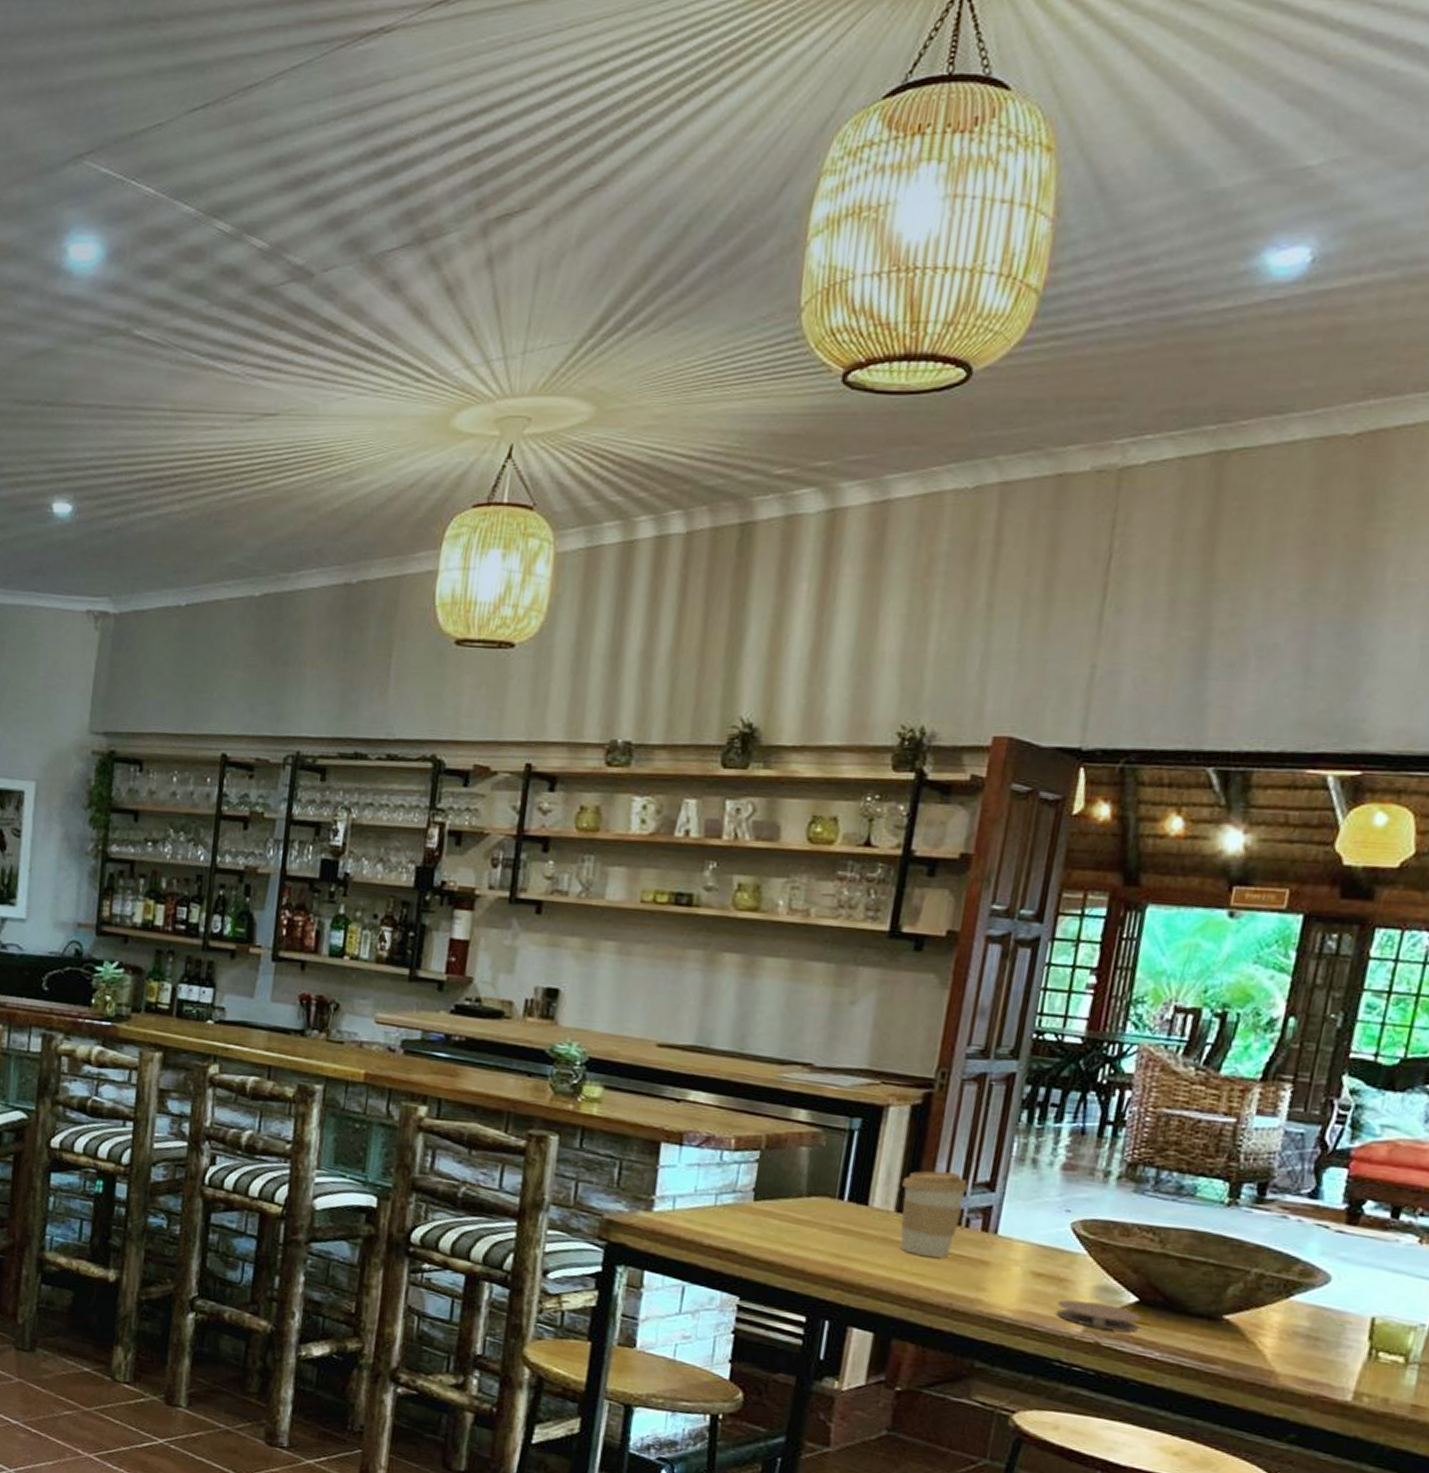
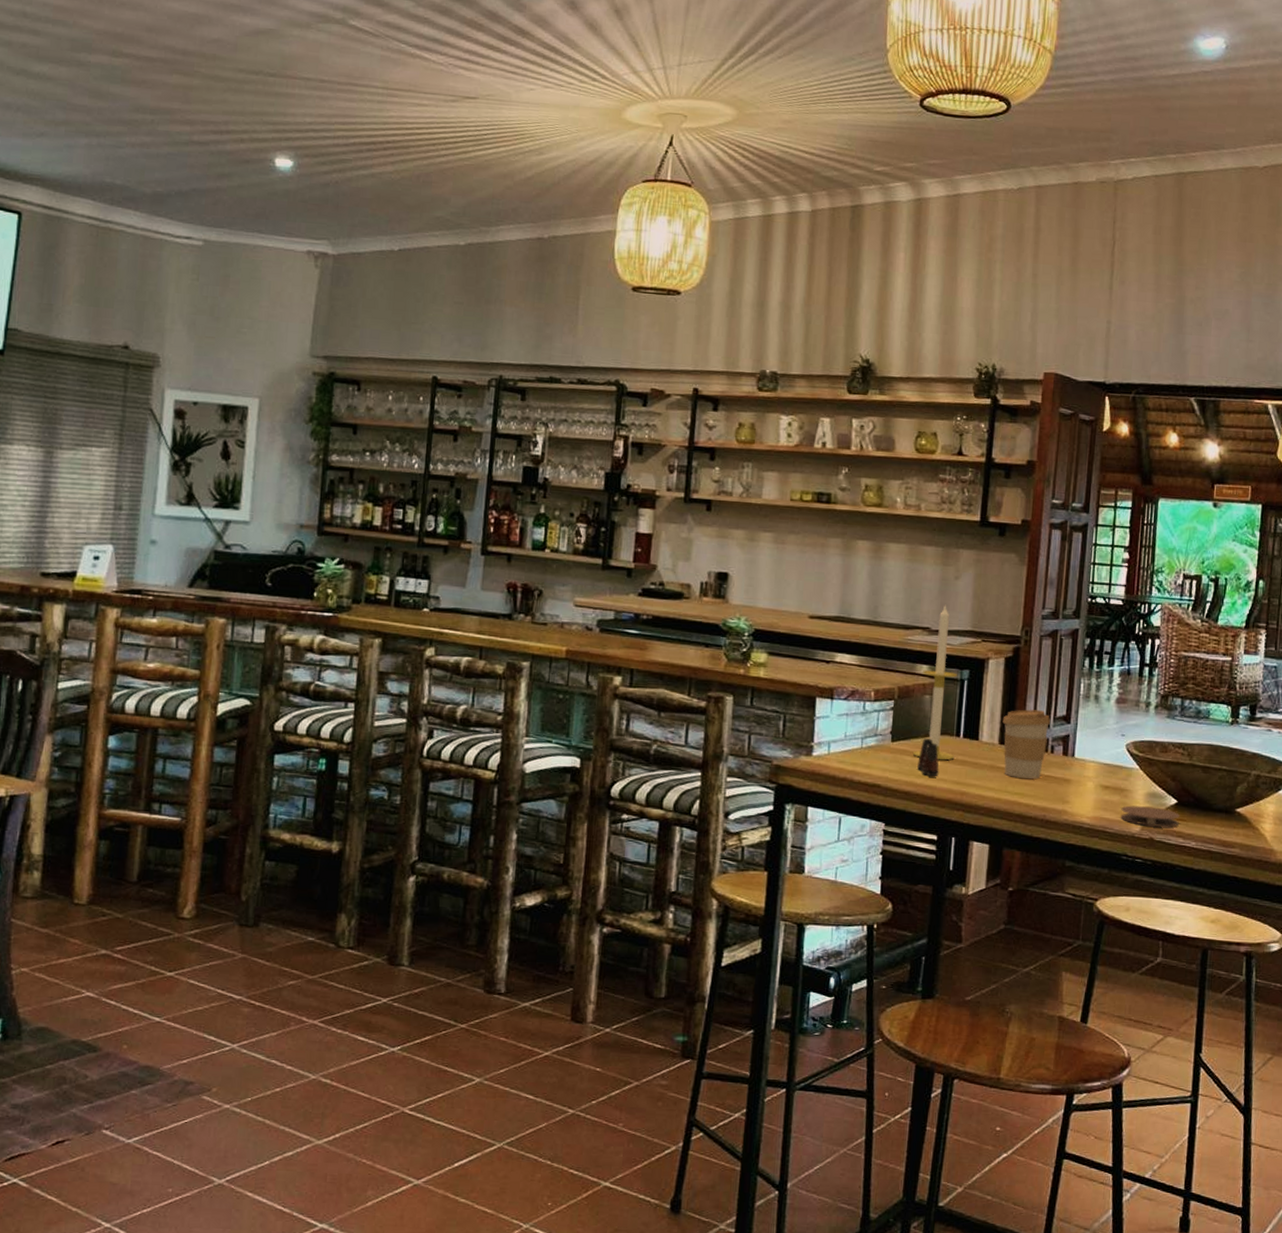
candle: none [781,1035,845,1228] -> present [913,604,957,761]
salt shaker: none [785,1199,814,1247] -> present [917,738,939,777]

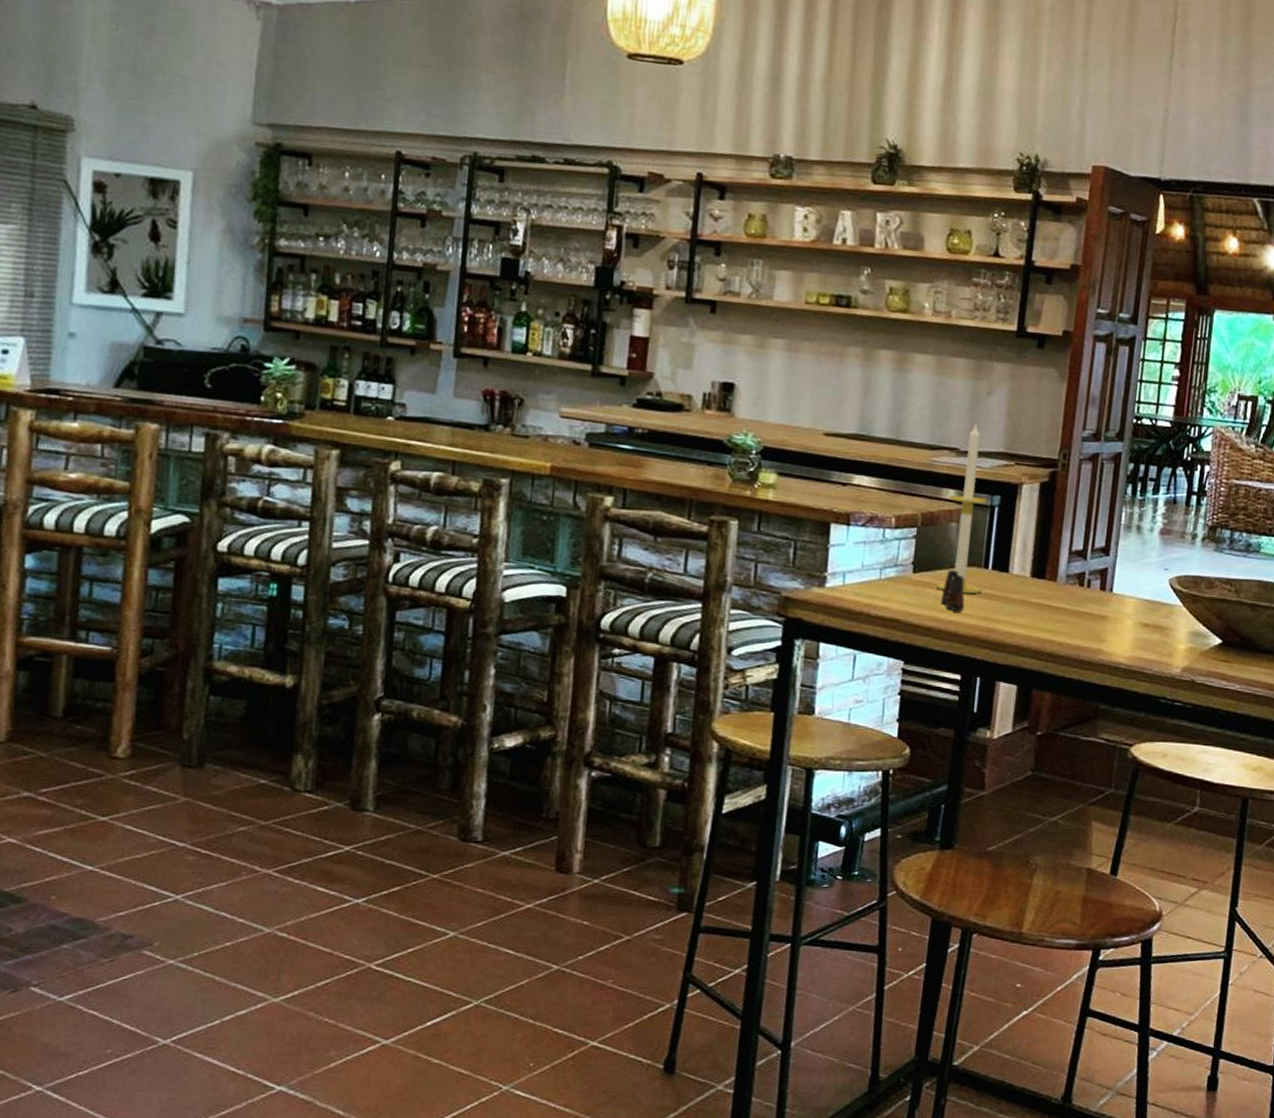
coffee cup: present [1002,709,1051,779] -> none [1035,539,1088,615]
coaster: present [1120,805,1180,828] -> none [1160,645,1224,669]

